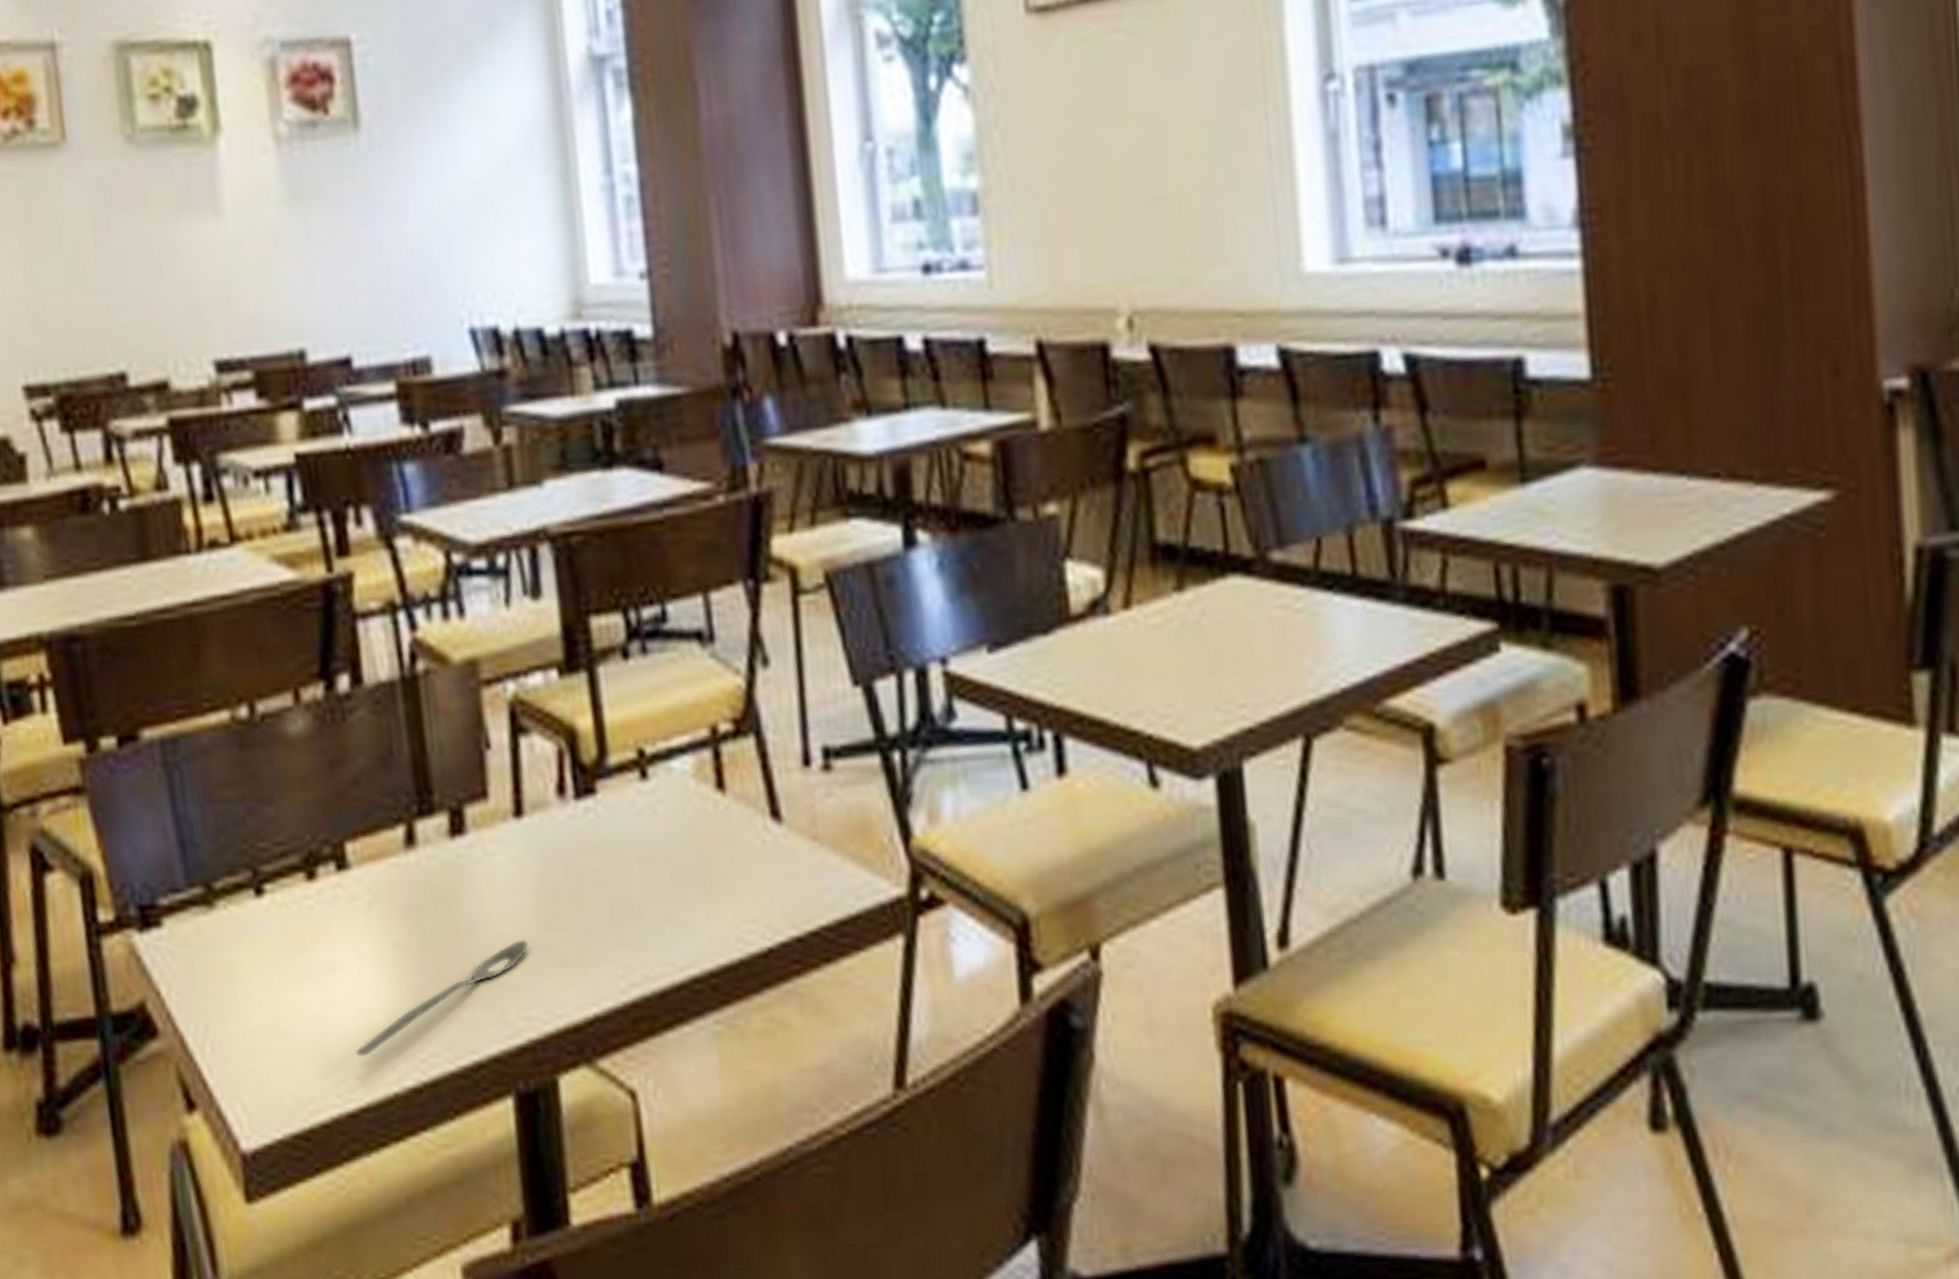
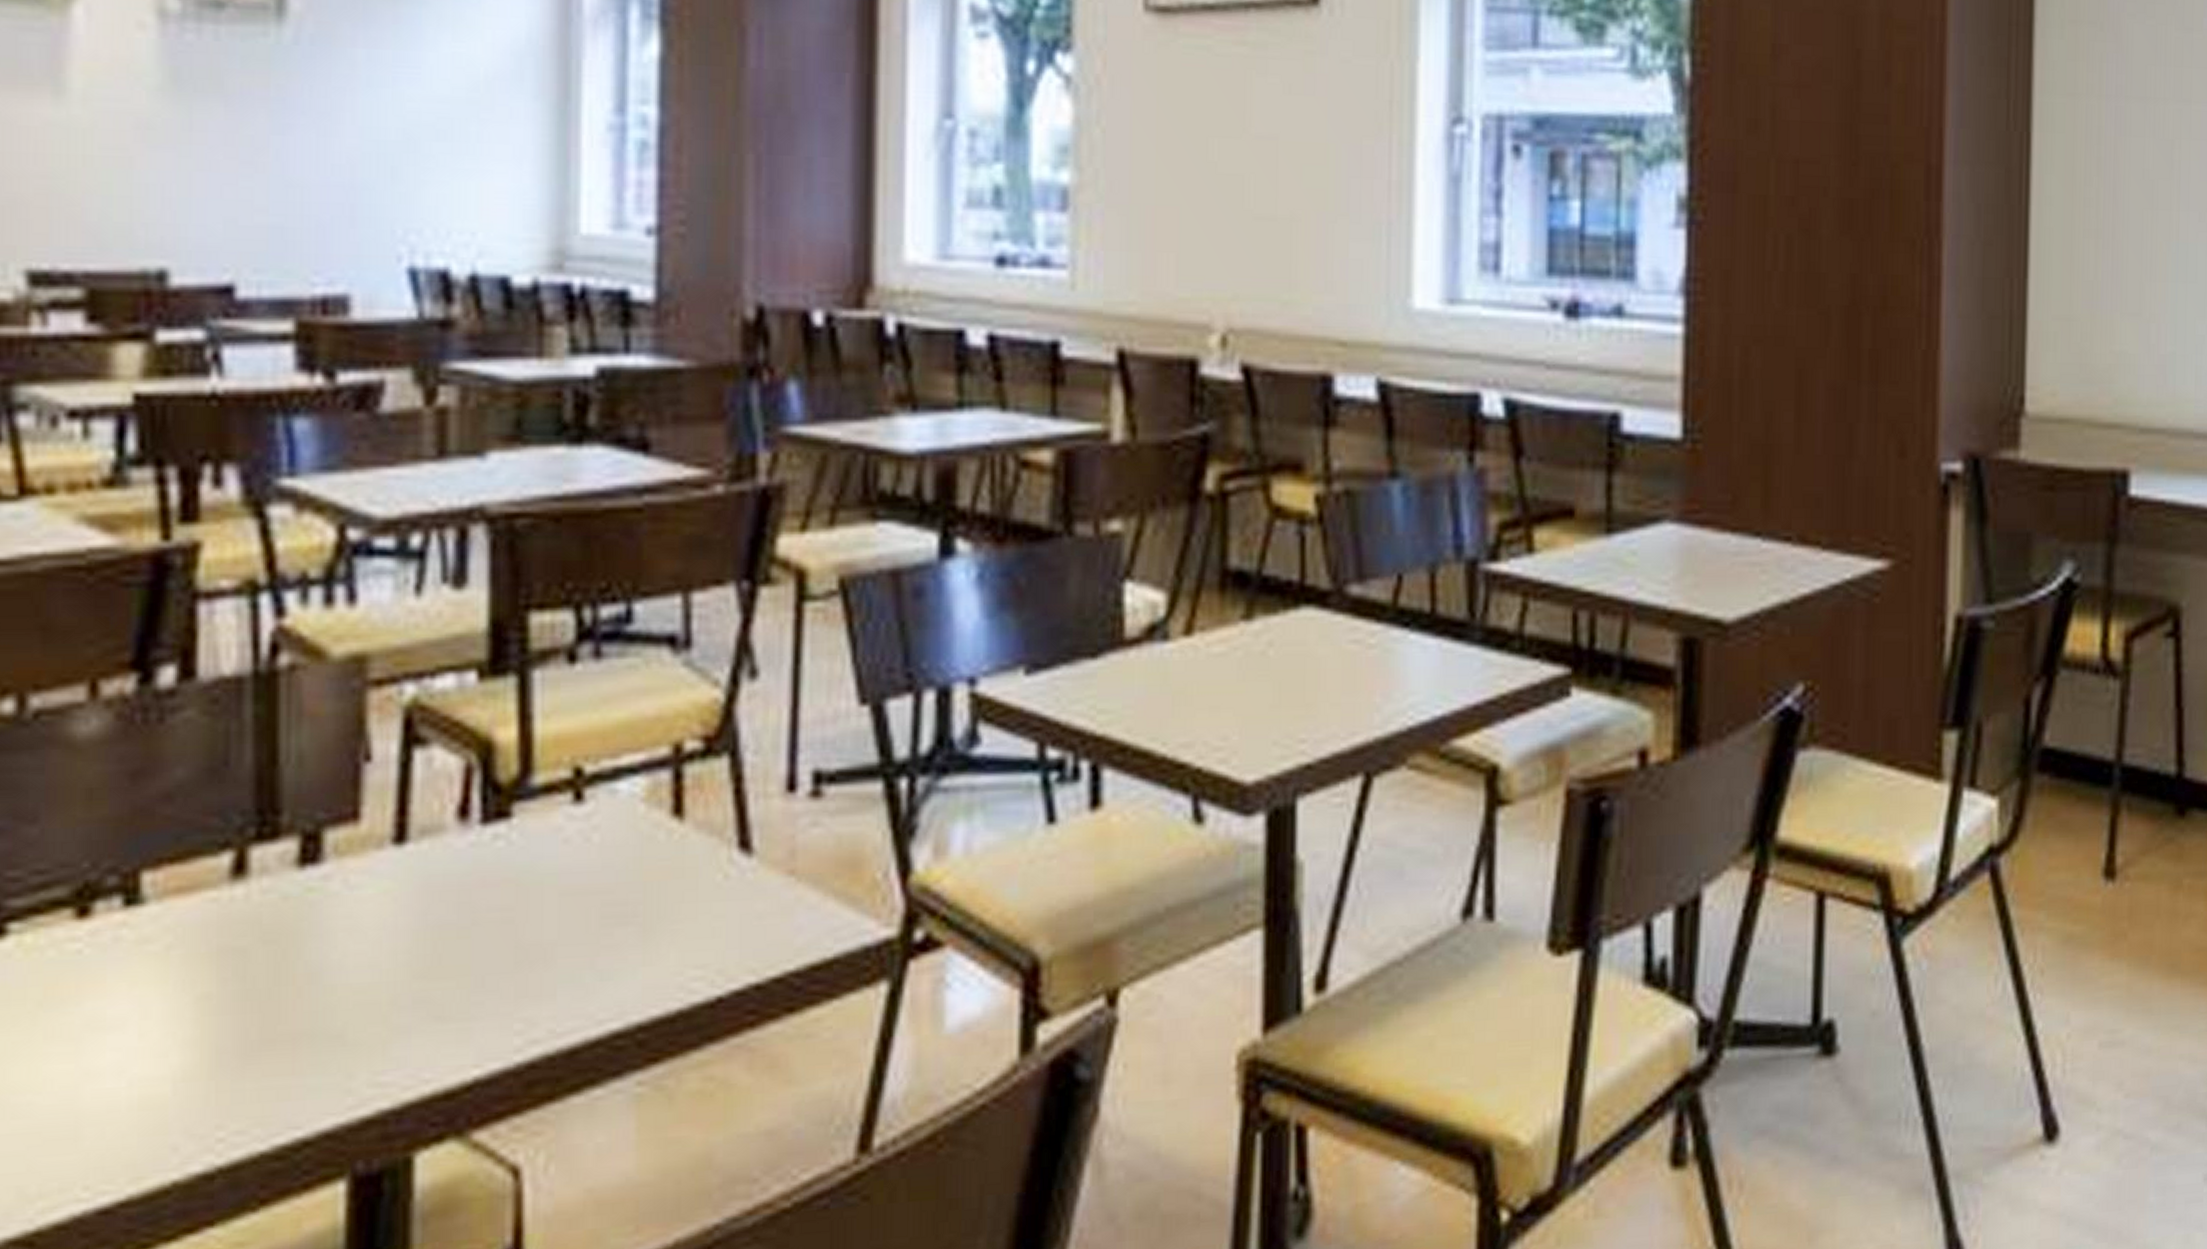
spoon: present [355,939,529,1057] -> none [119,989,393,1138]

